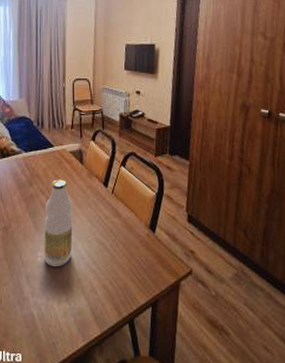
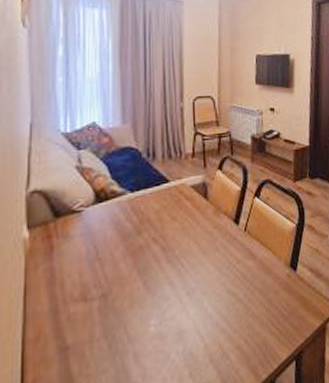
bottle: present [44,179,73,266] -> none [158,221,197,336]

